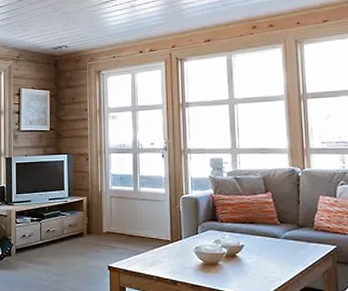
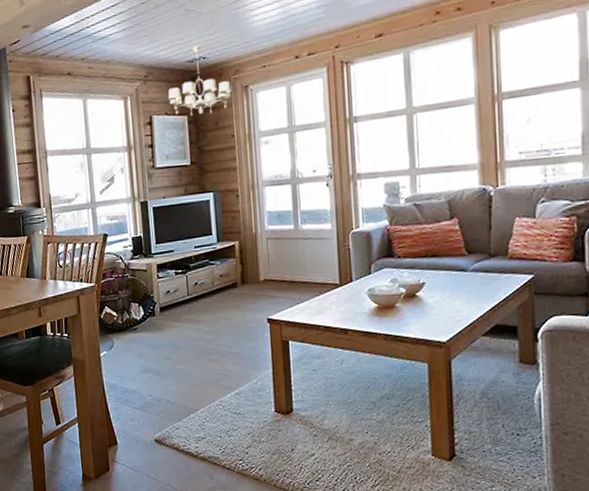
chandelier: none [34,36,87,91] -> present [168,45,232,116]

